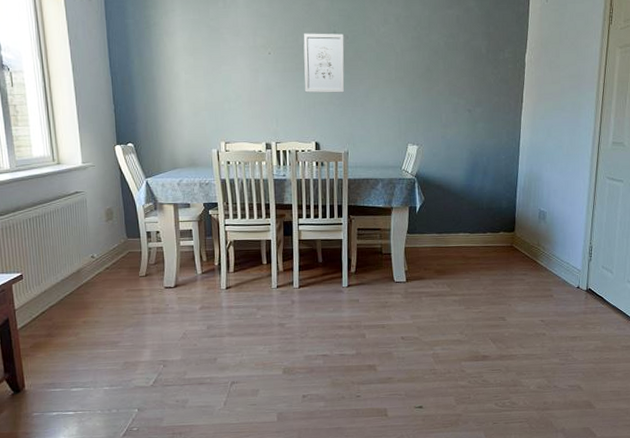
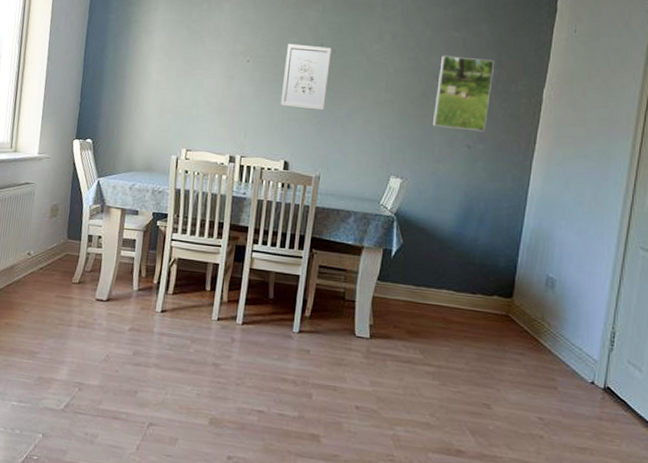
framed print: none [438,32,484,97] -> present [433,55,494,132]

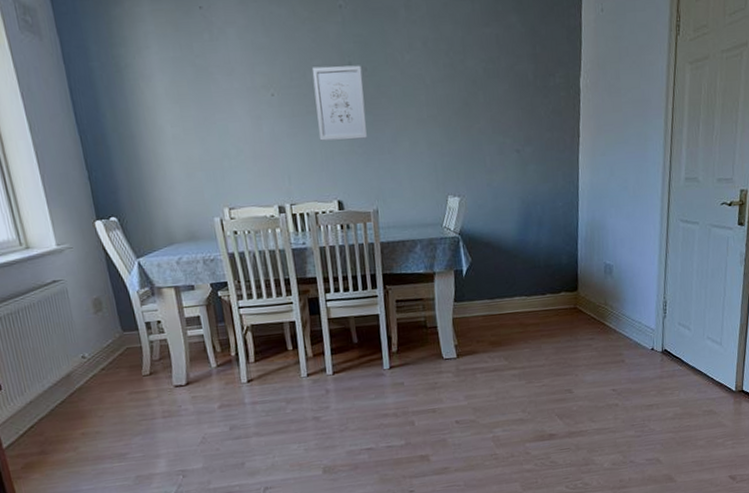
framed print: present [433,55,494,132] -> none [476,54,531,137]

